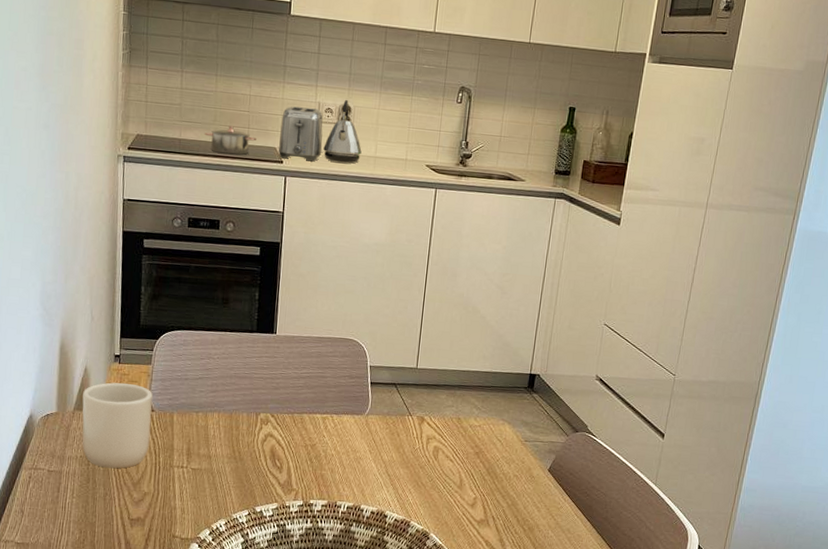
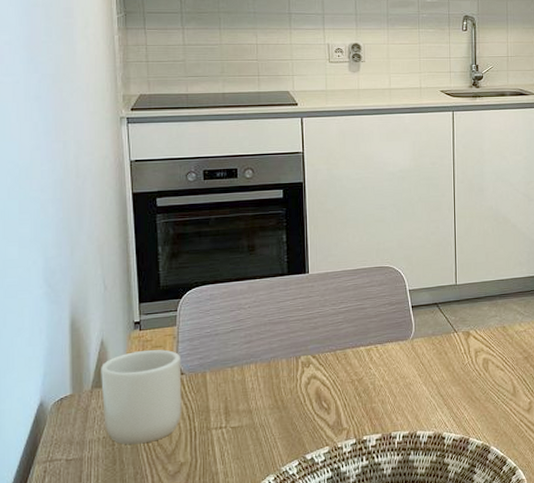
cooking pot: present [204,126,256,156] -> none [212,75,268,103]
toaster: present [279,106,323,162] -> none [292,50,336,101]
kettle: present [323,100,362,164] -> none [337,39,376,99]

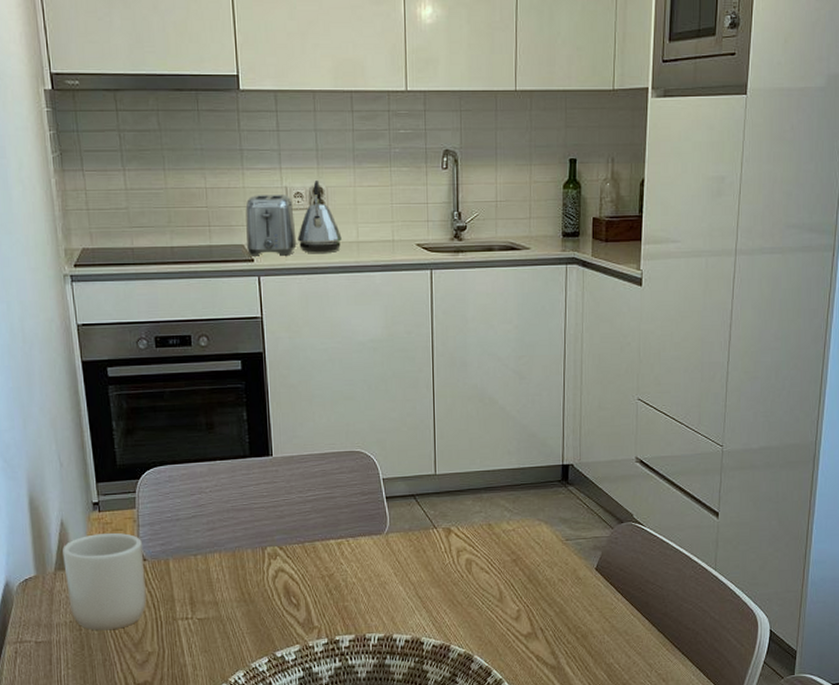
toaster: none [292,50,336,101] -> present [245,195,297,256]
kettle: none [337,39,376,99] -> present [298,181,342,254]

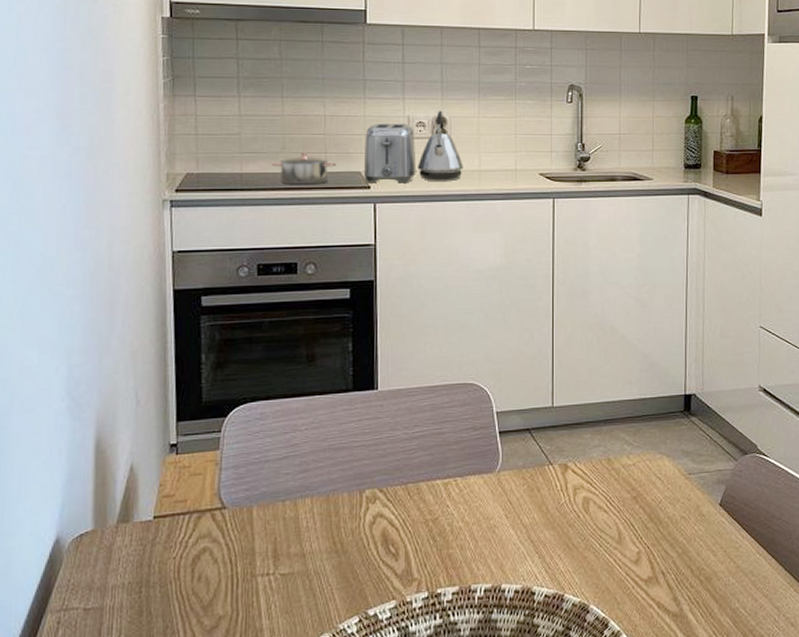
mug: present [62,532,147,631] -> none [128,477,224,593]
cooking pot: none [159,226,220,259] -> present [271,152,336,185]

